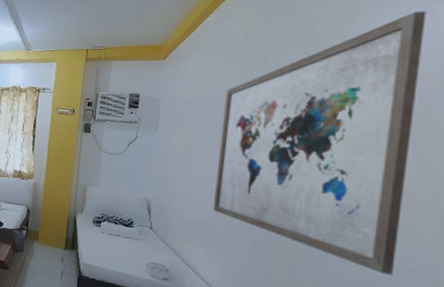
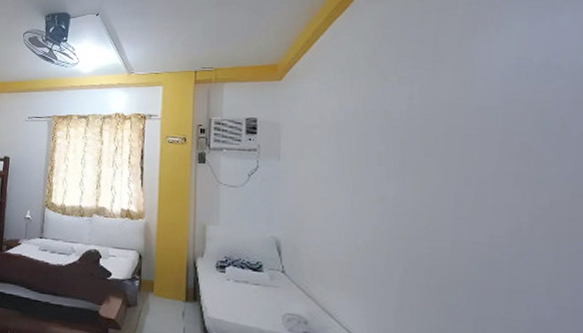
wall art: present [212,11,427,275] -> none [350,23,562,317]

